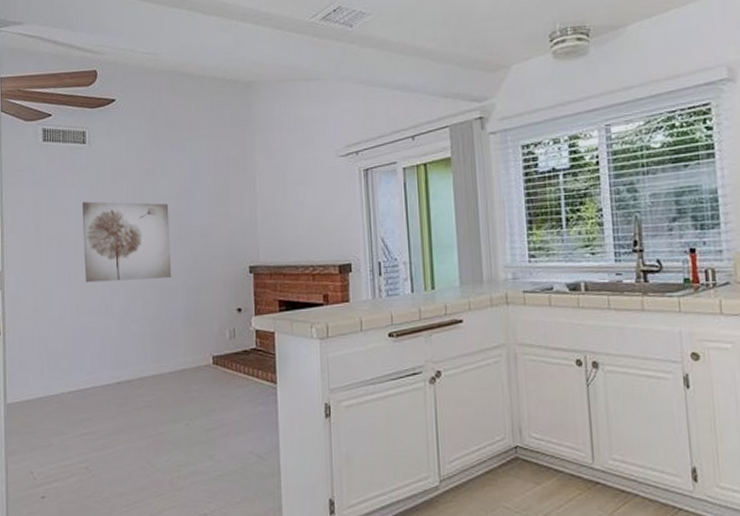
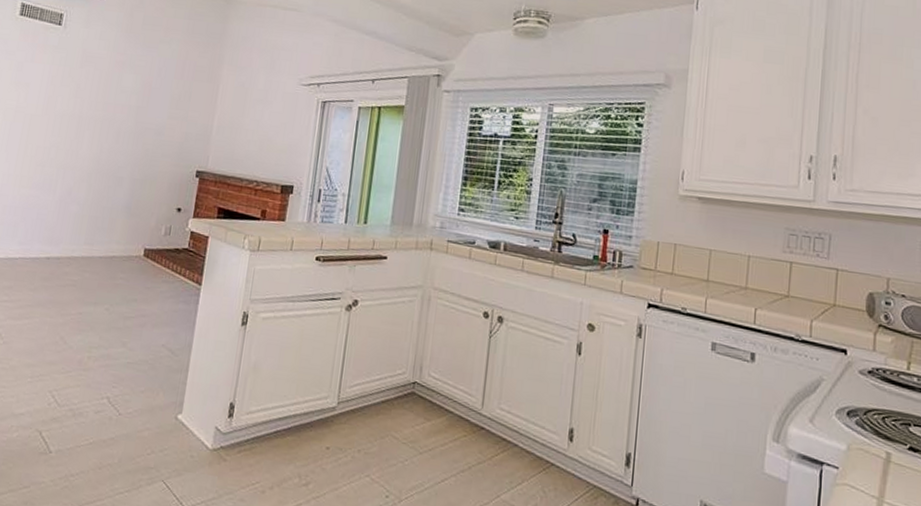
wall art: present [82,201,172,283] -> none [34,80,130,167]

